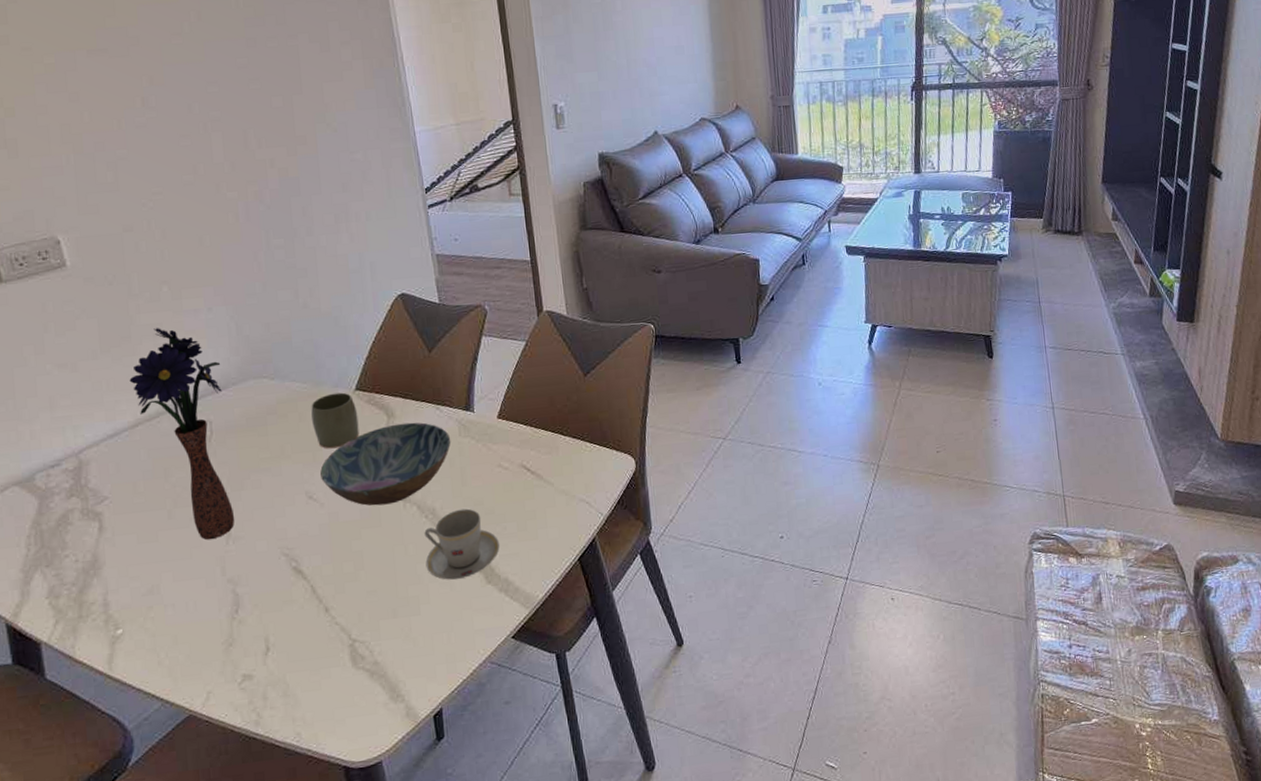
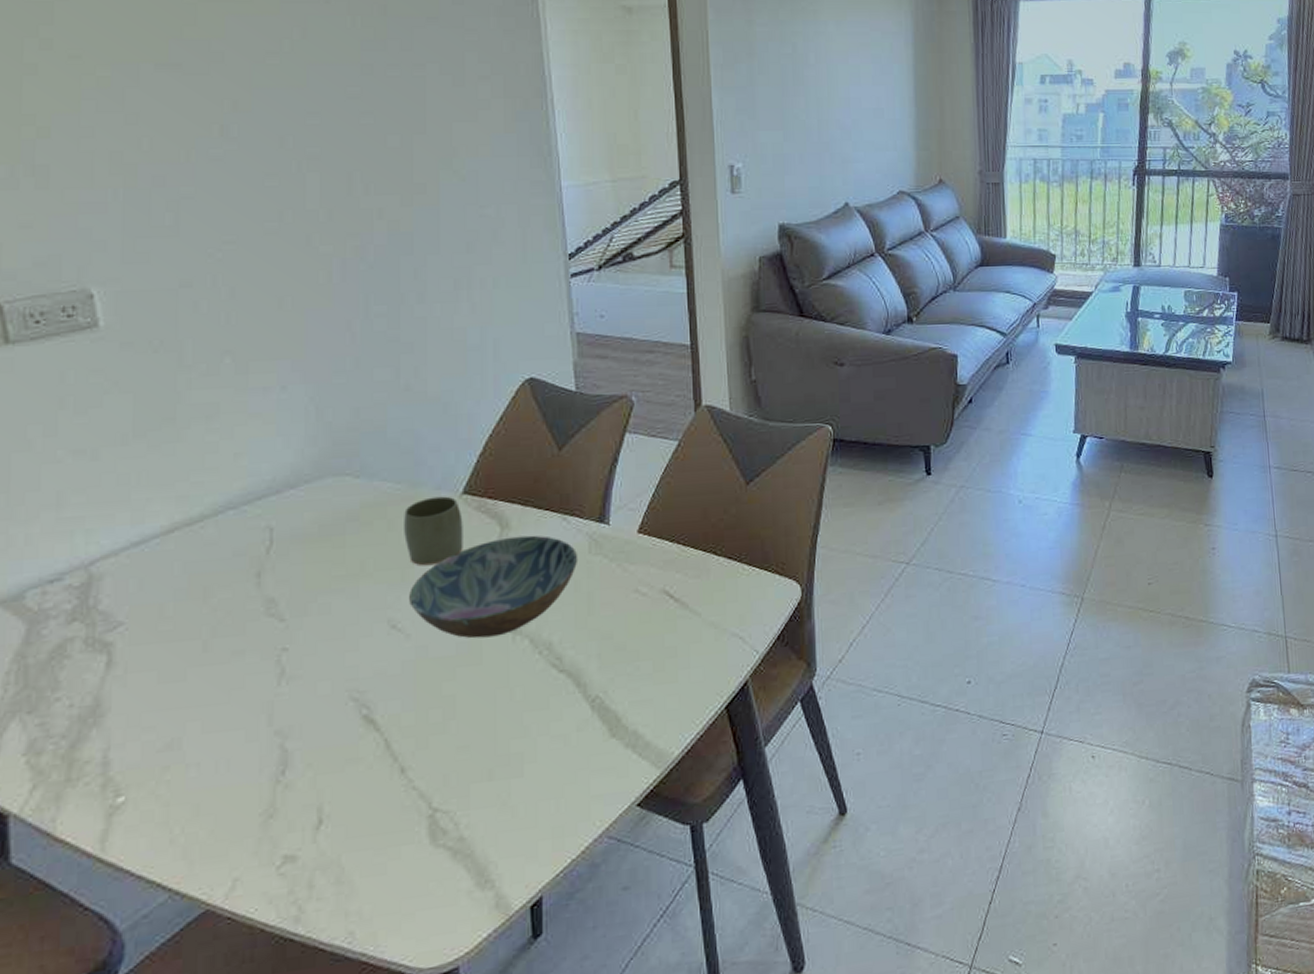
flower arrangement: present [129,328,235,540] -> none [168,408,292,679]
teacup: present [424,508,500,580] -> none [535,643,629,733]

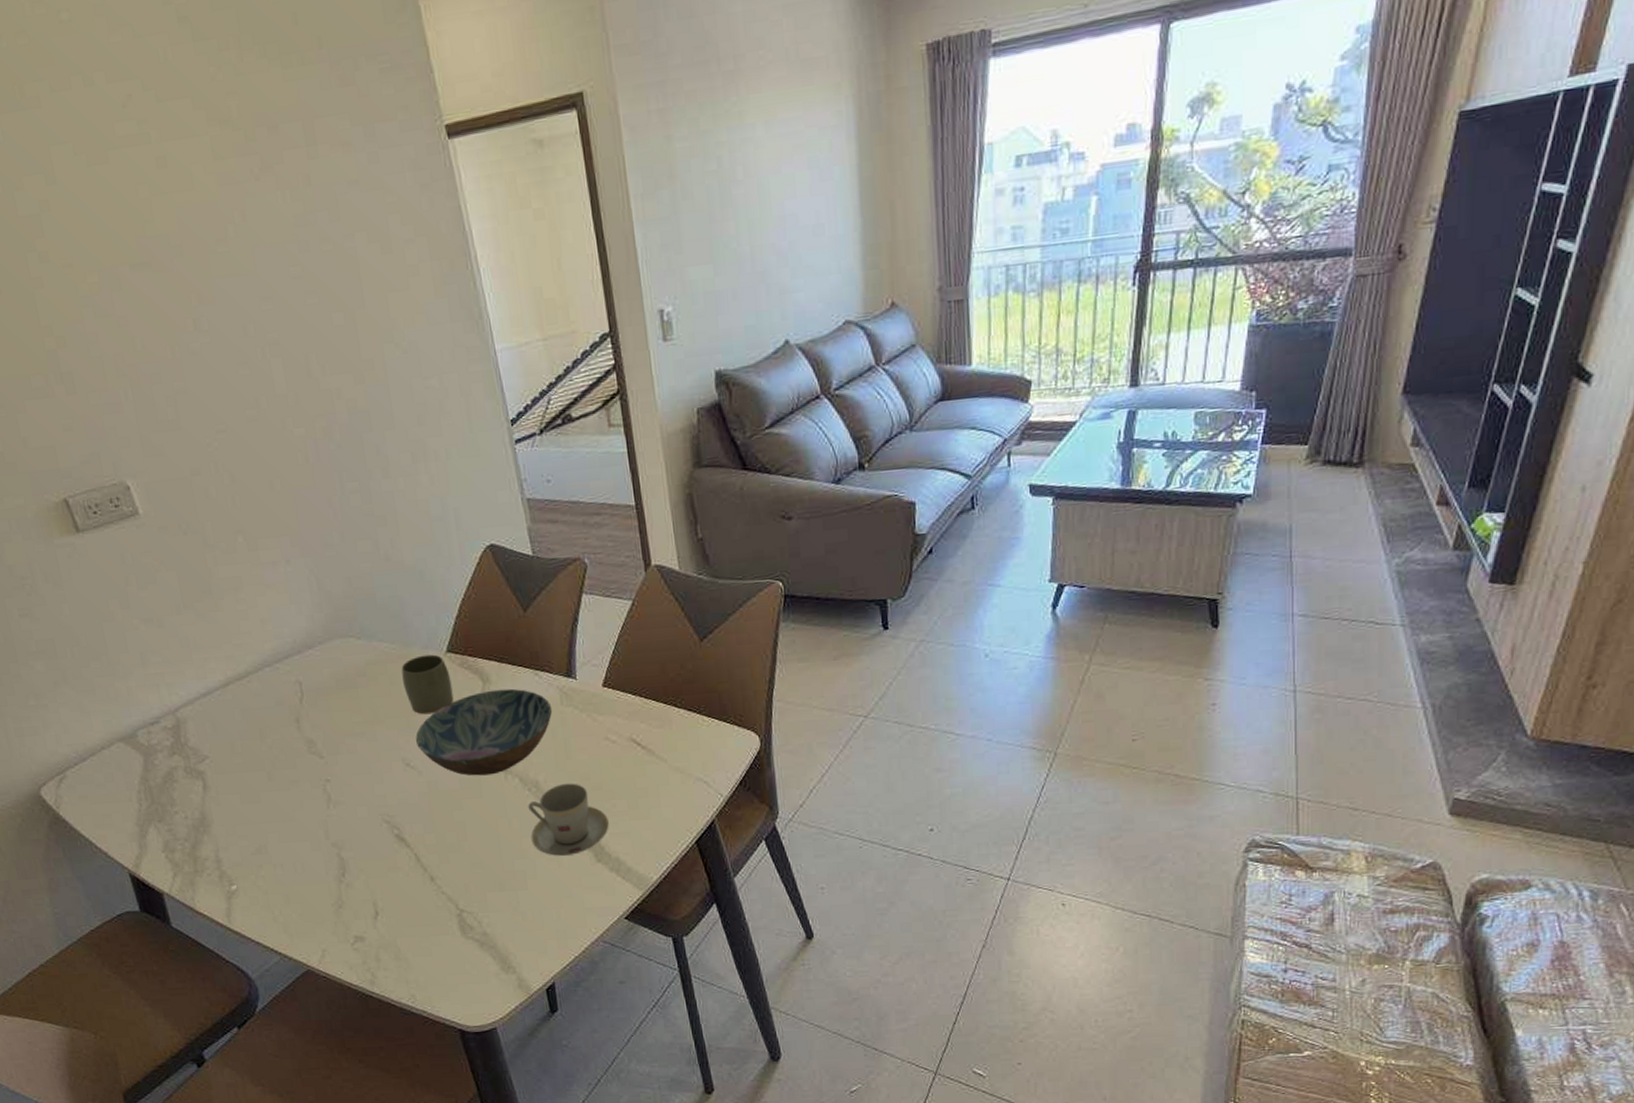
teacup: none [535,643,629,733] -> present [528,783,609,856]

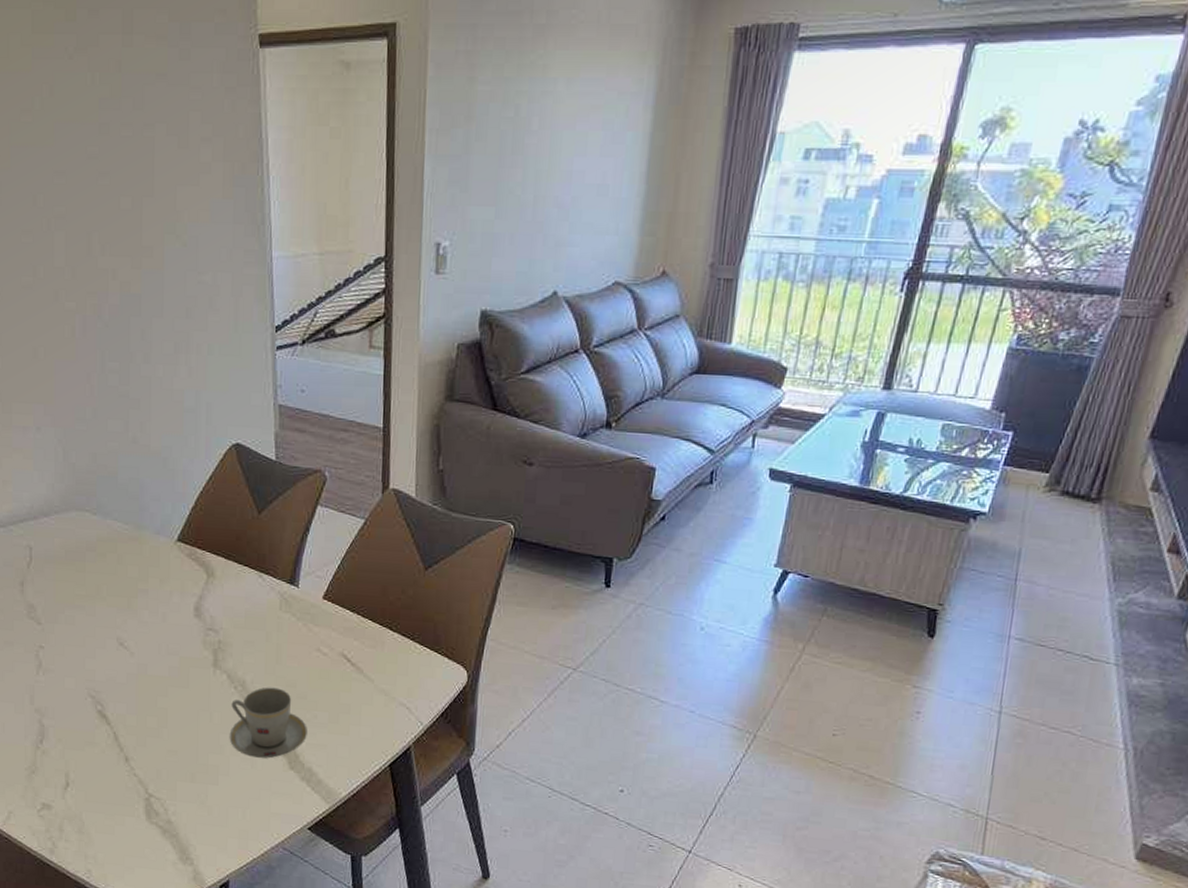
mug: present [401,654,454,715] -> none [130,540,177,599]
bowl: present [416,688,553,776] -> none [134,584,271,668]

